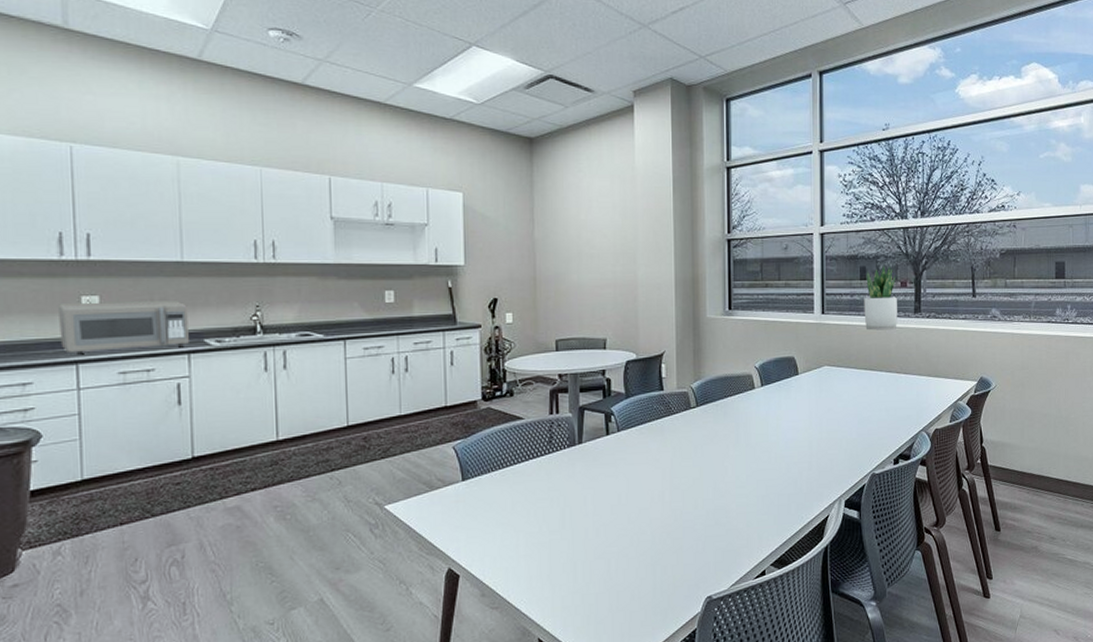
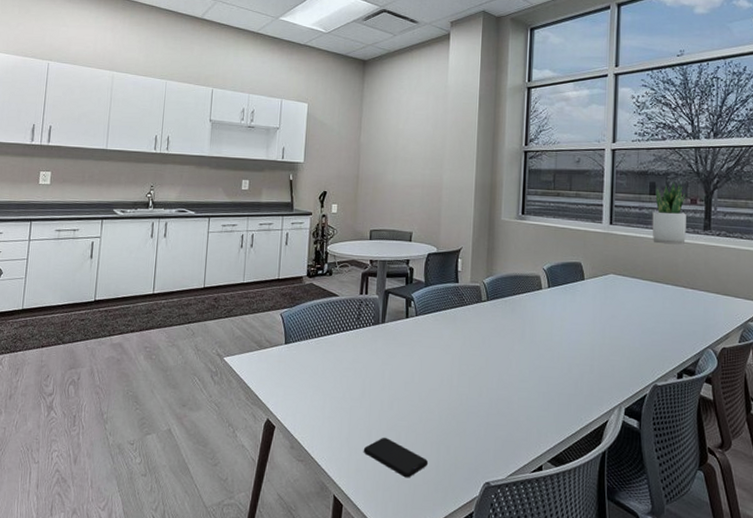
microwave: present [57,301,189,355] -> none [23,176,106,215]
smartphone: none [568,567,644,607] -> present [363,437,429,478]

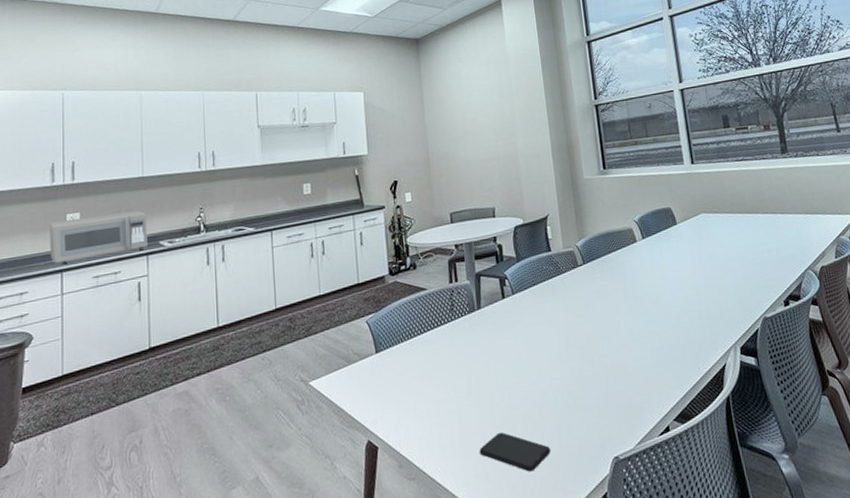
microwave: none [23,176,106,215] -> present [48,210,147,265]
planter: present [652,183,686,245] -> none [729,112,767,175]

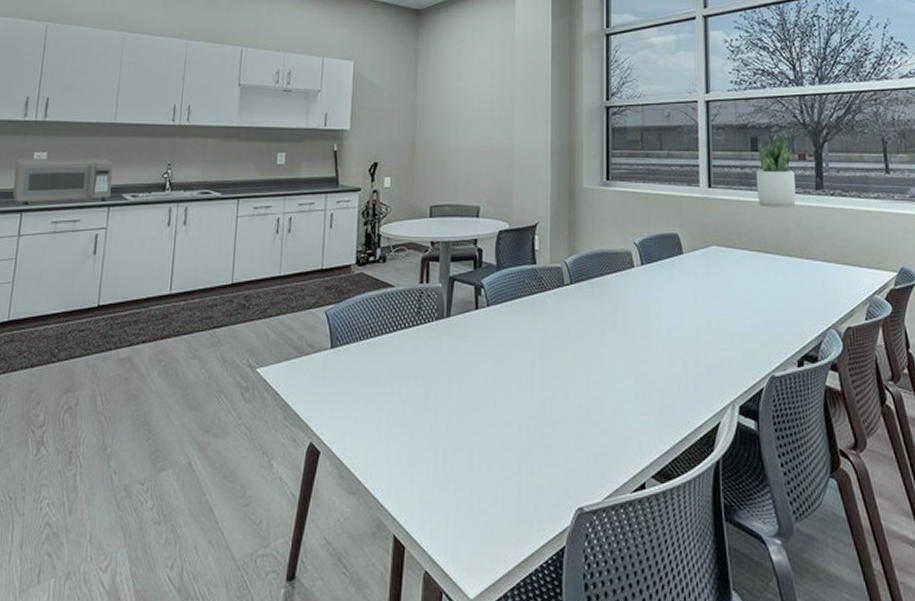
smartphone: present [479,431,551,472] -> none [428,457,508,508]
planter: none [729,112,767,175] -> present [756,136,796,208]

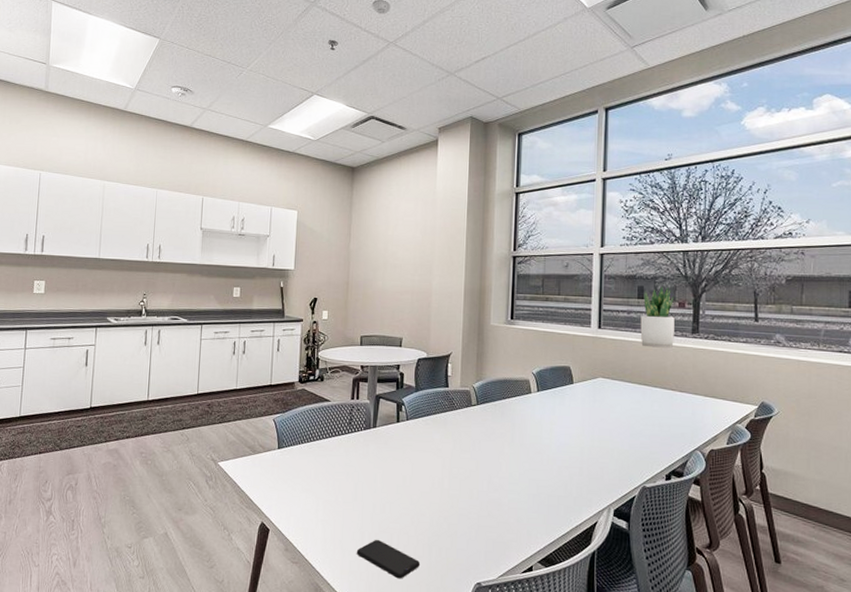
microwave: present [12,157,114,205] -> none [18,285,99,324]
smartphone: none [428,457,508,508] -> present [356,539,421,579]

